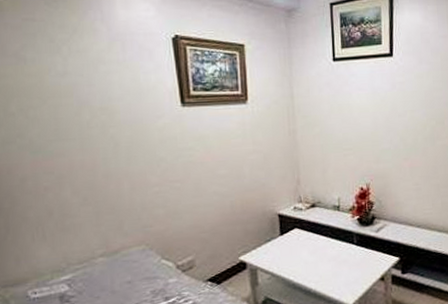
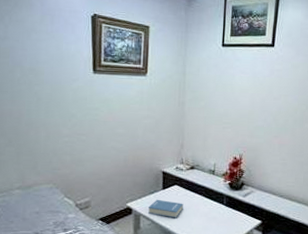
hardback book: none [266,247,308,268] -> present [148,199,184,218]

